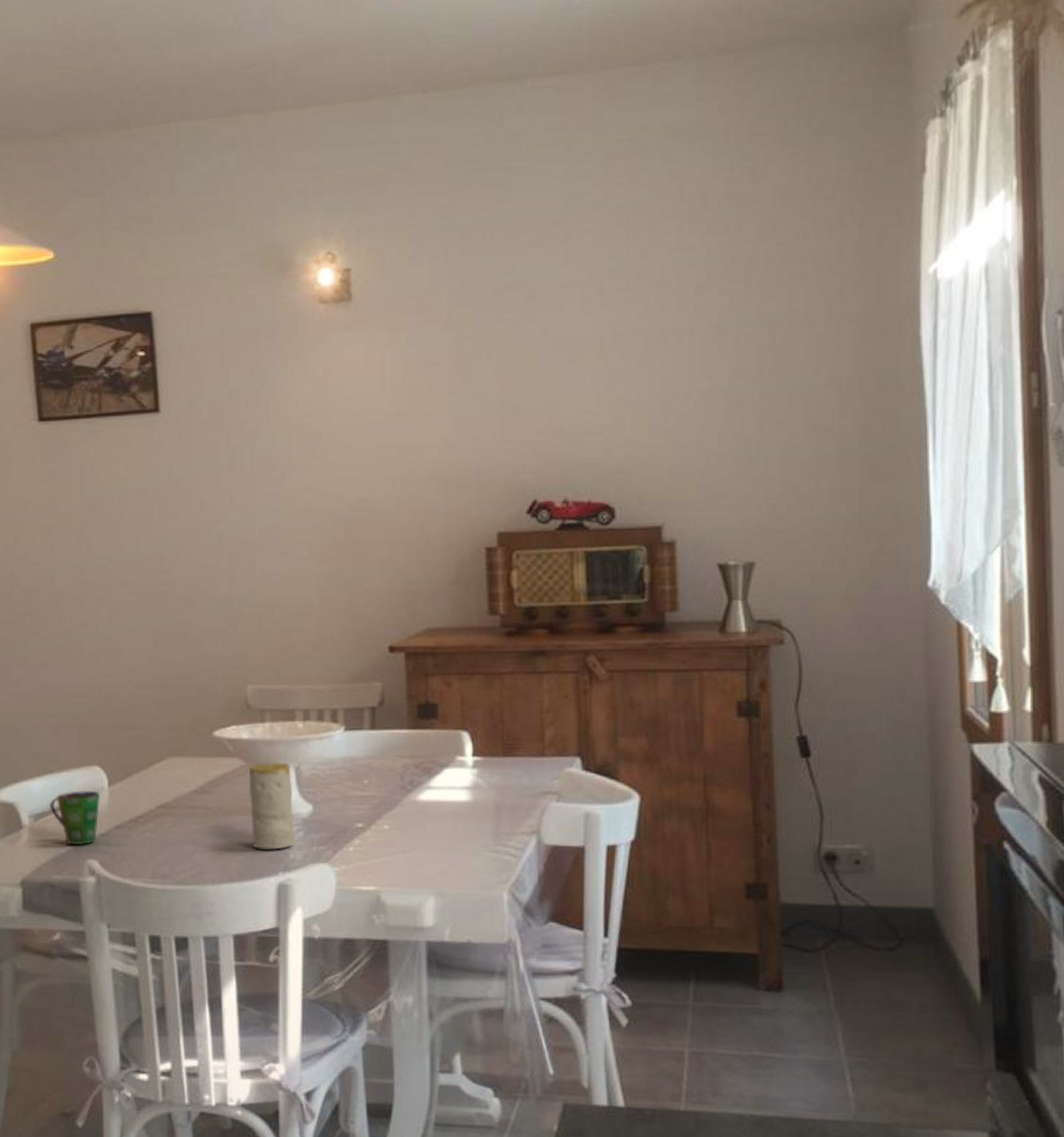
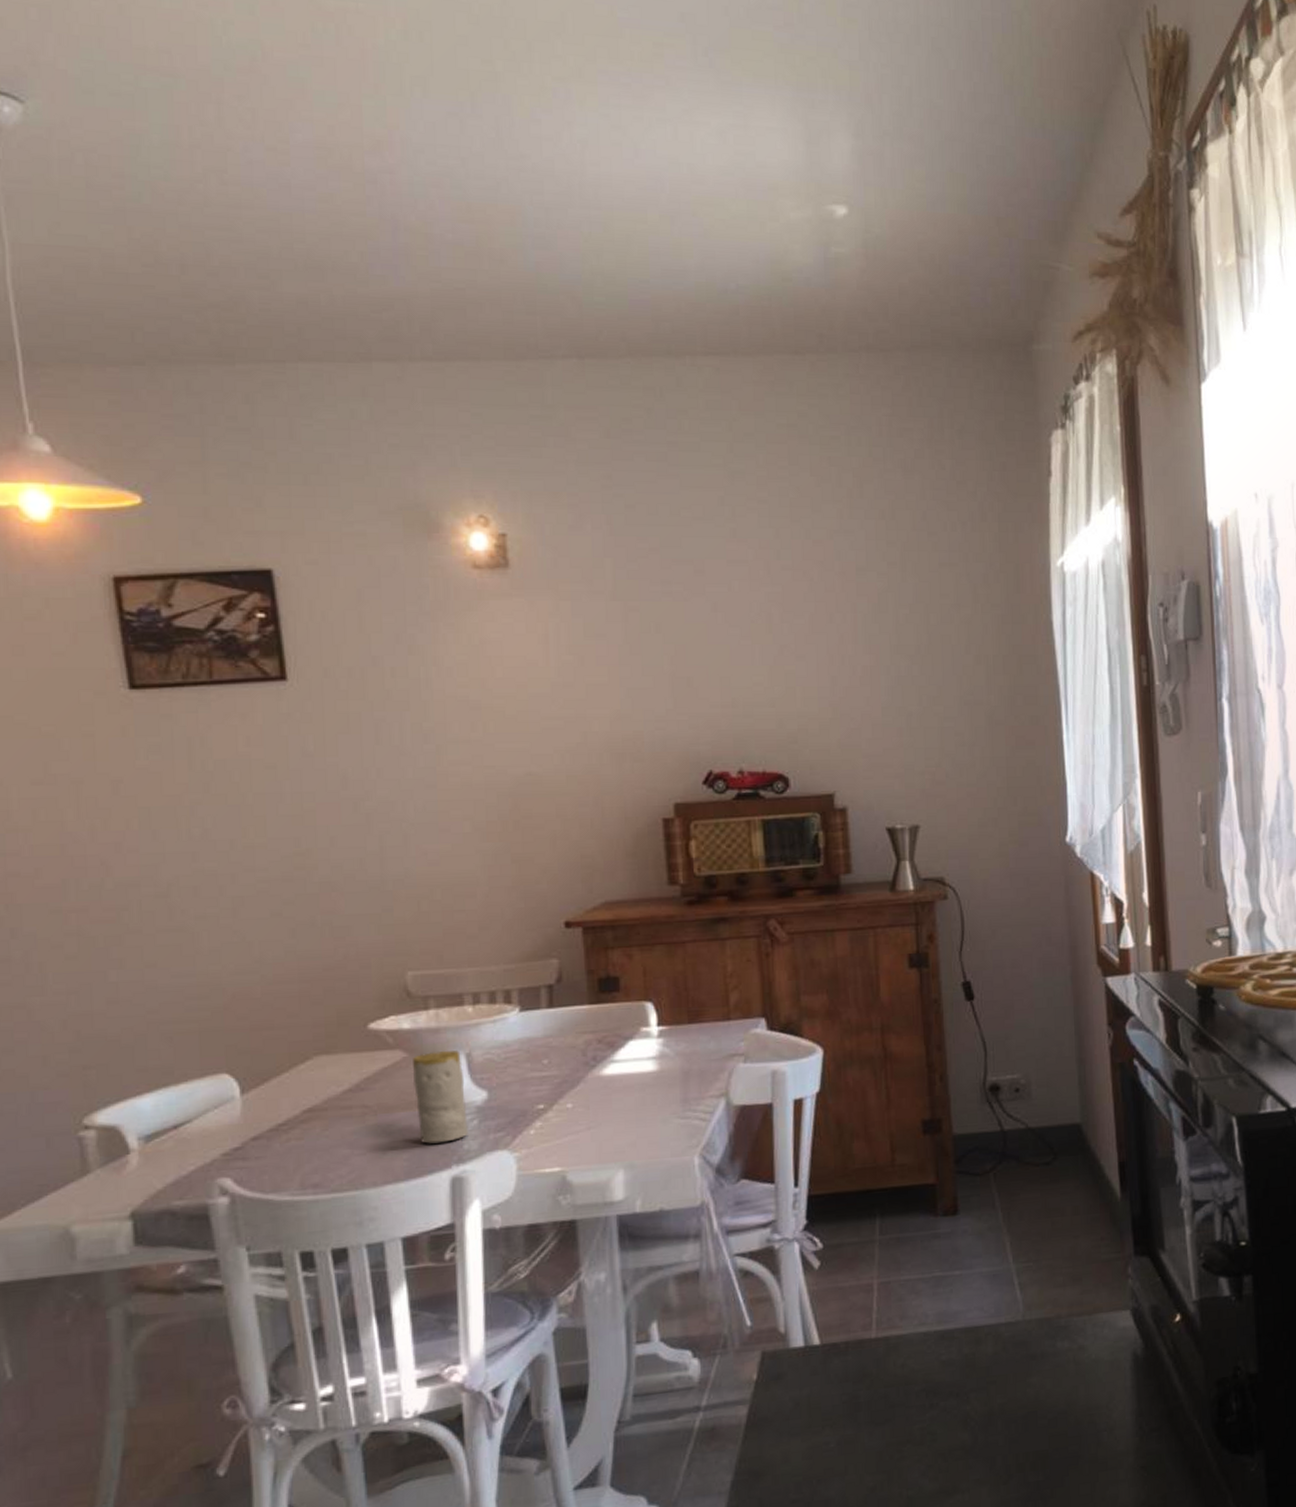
cup: present [50,790,100,846] -> none [165,1100,231,1165]

